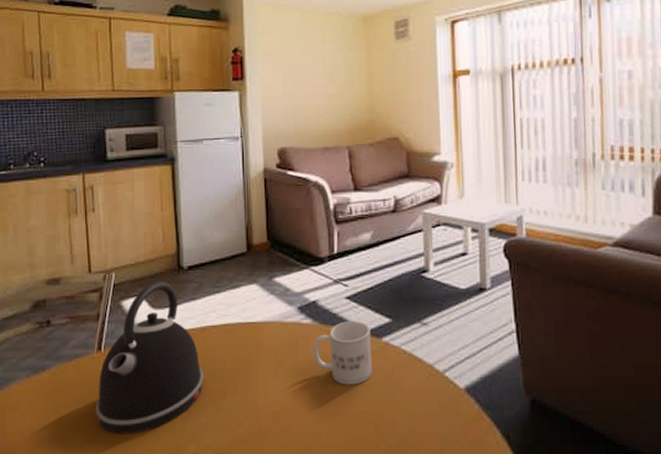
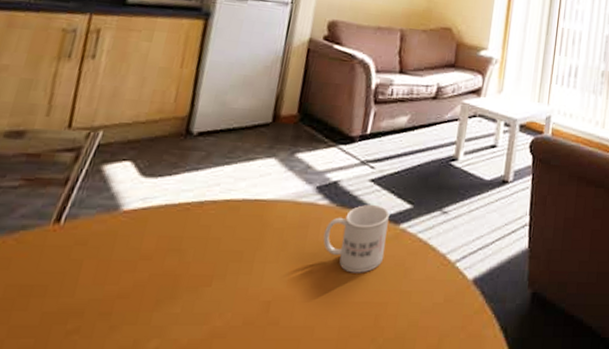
kettle: present [95,281,204,434] -> none [31,146,190,327]

